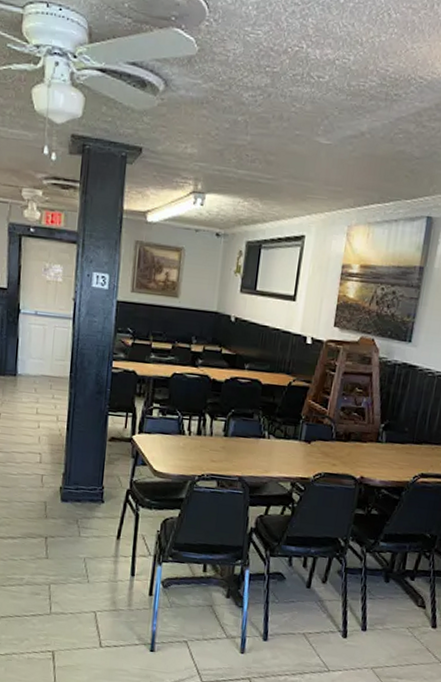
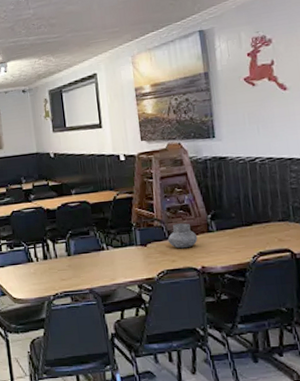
vase: none [333,426,365,455] -> present [167,223,198,249]

